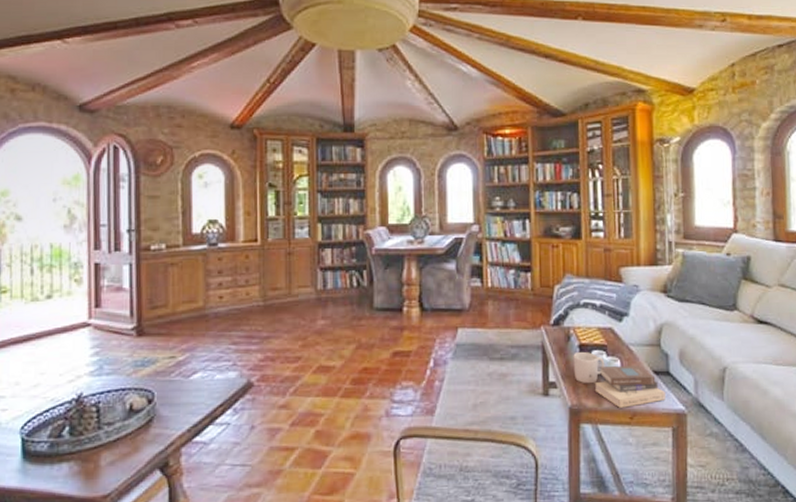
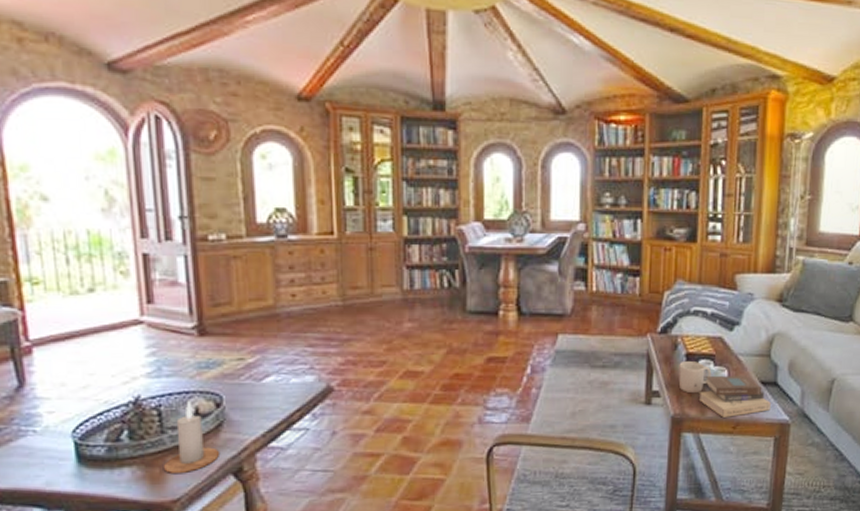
candle: none [97,396,149,468] -> present [163,400,221,473]

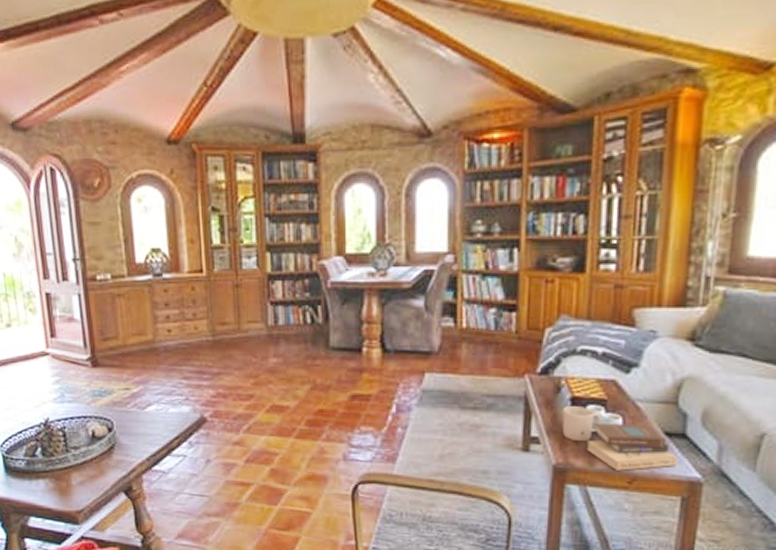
candle: present [163,400,221,473] -> none [68,424,114,488]

